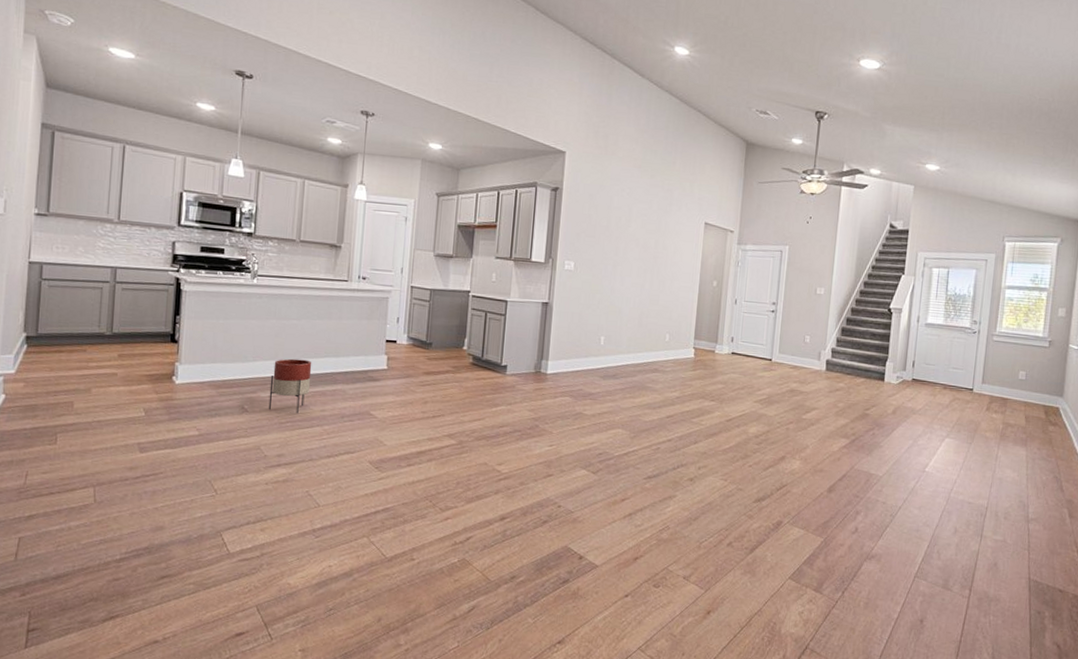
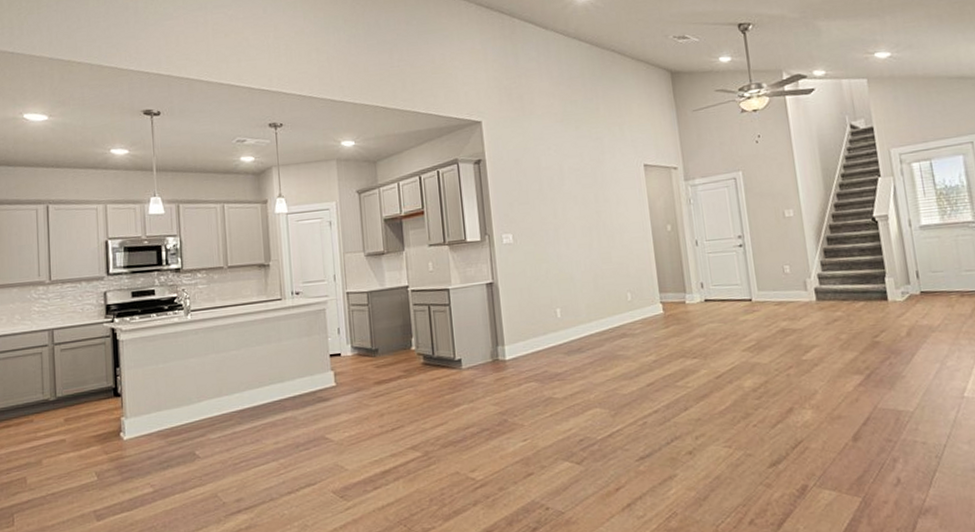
planter: present [268,358,312,414] -> none [218,390,260,451]

